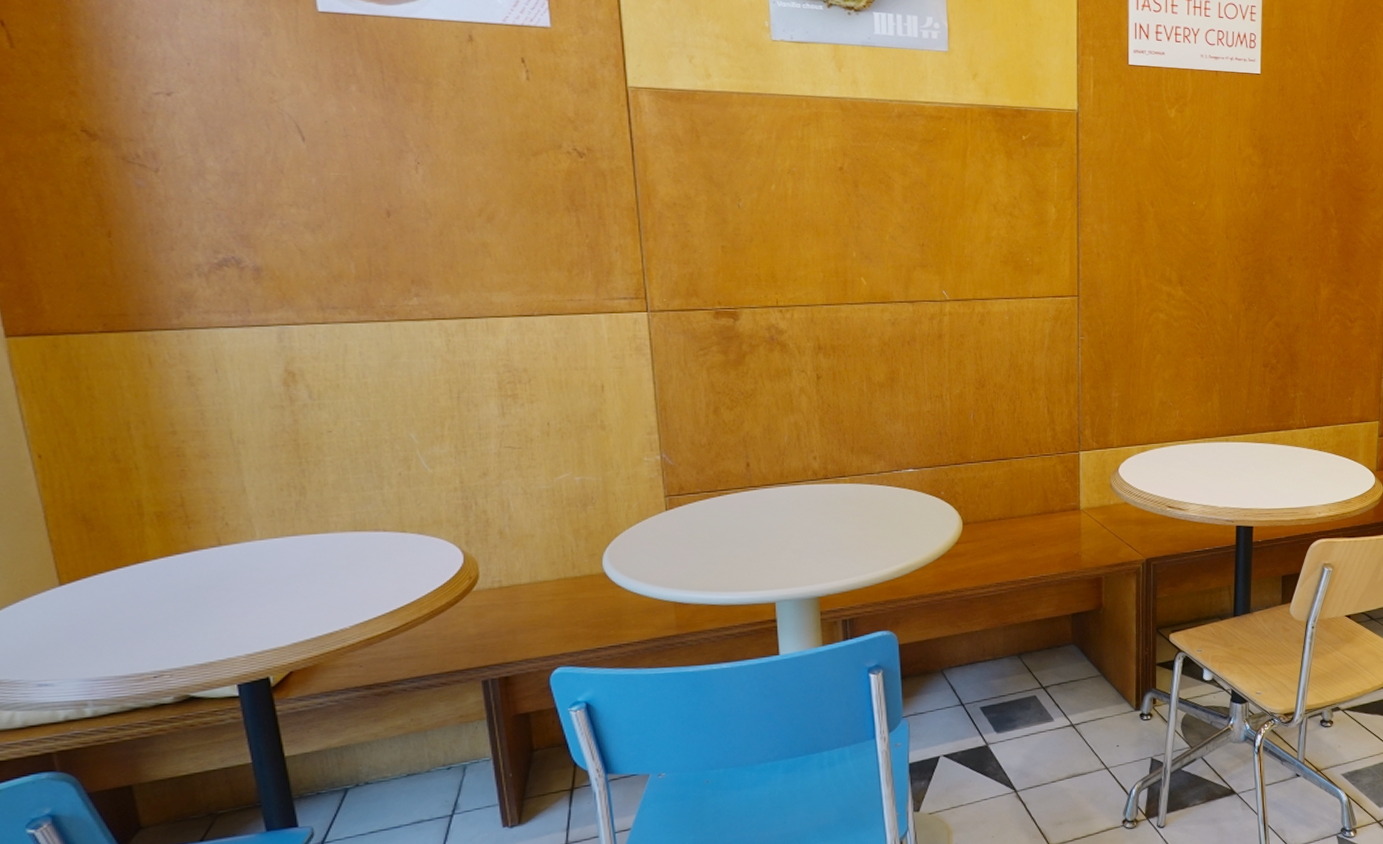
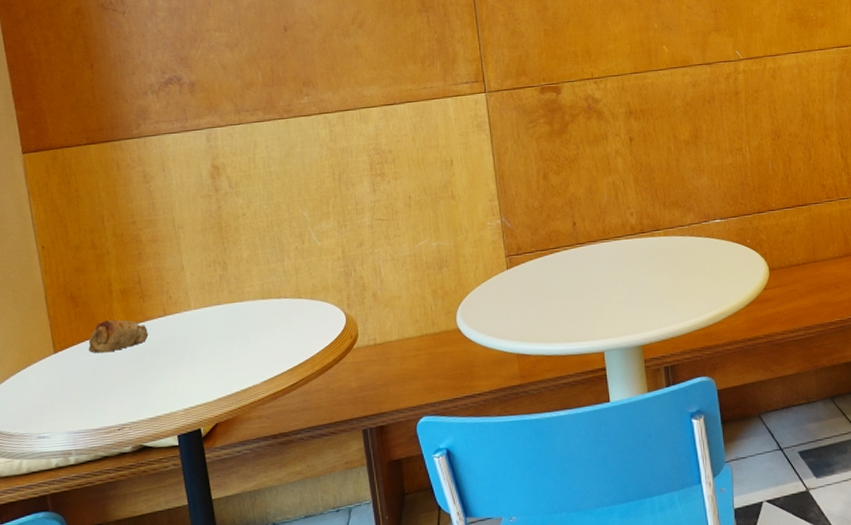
pastry: none [109,547,197,587] -> present [88,319,149,353]

